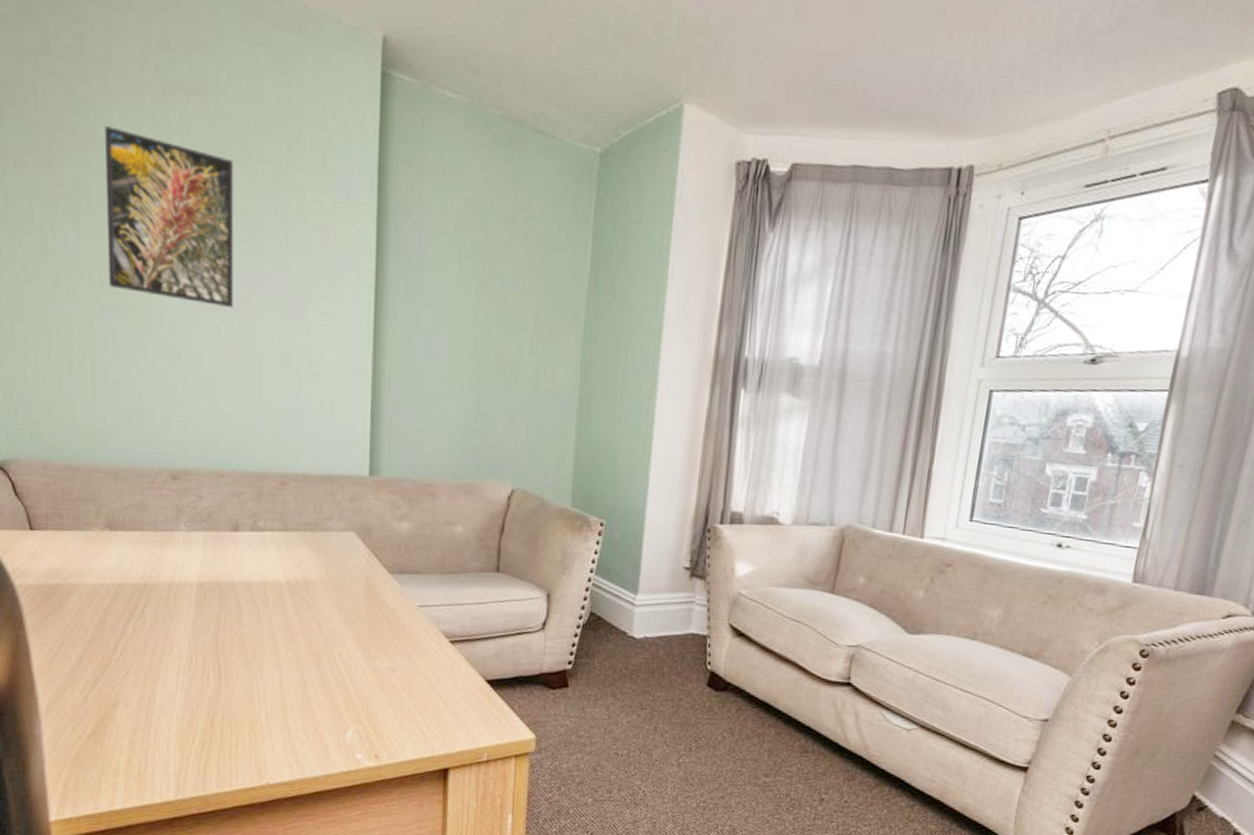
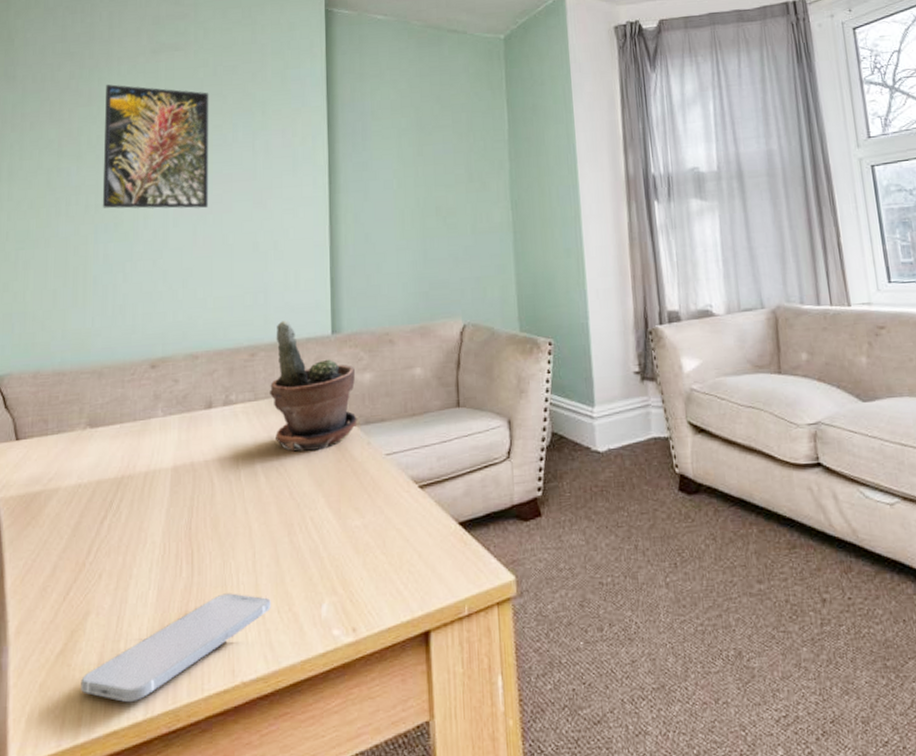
smartphone: none [114,707,297,785] -> present [81,593,271,703]
potted plant: none [300,452,392,591] -> present [270,320,357,452]

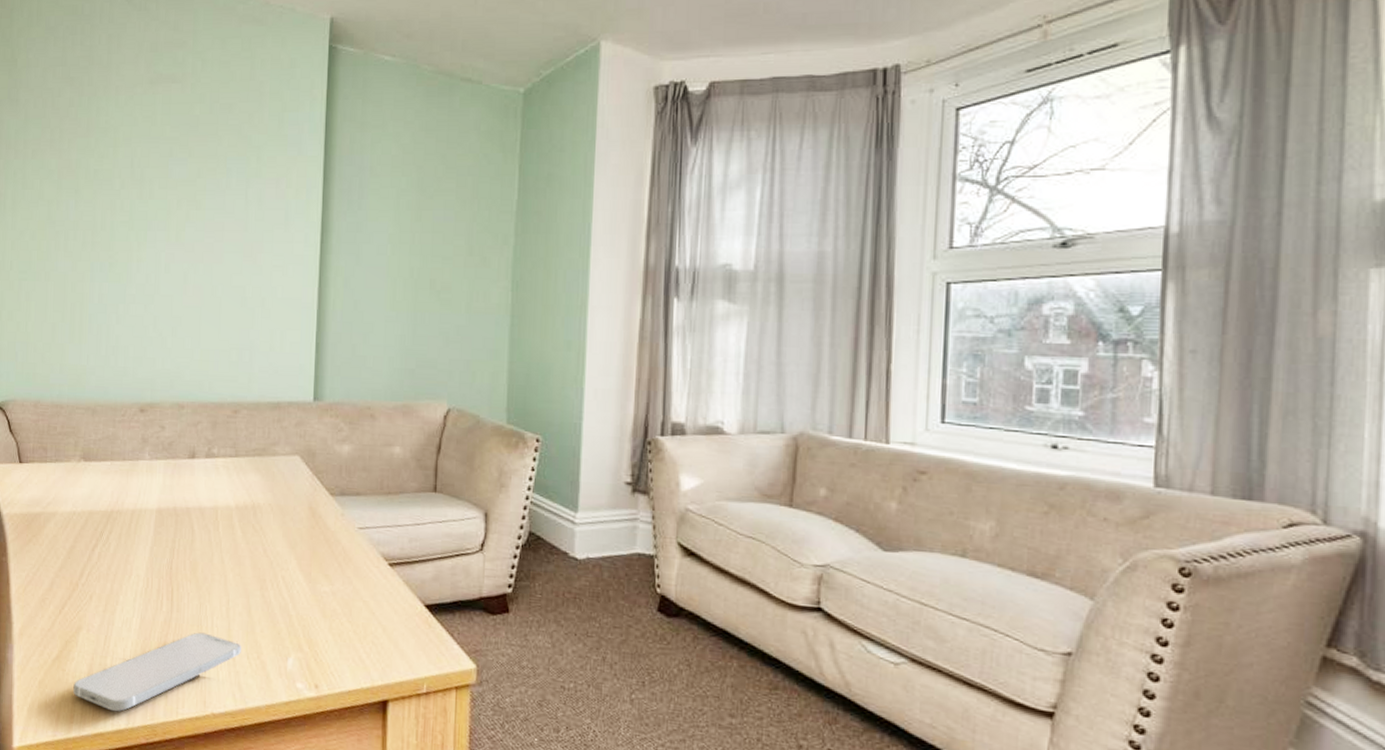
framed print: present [102,84,209,209] -> none [98,115,205,257]
potted plant: present [270,320,357,452] -> none [250,381,334,514]

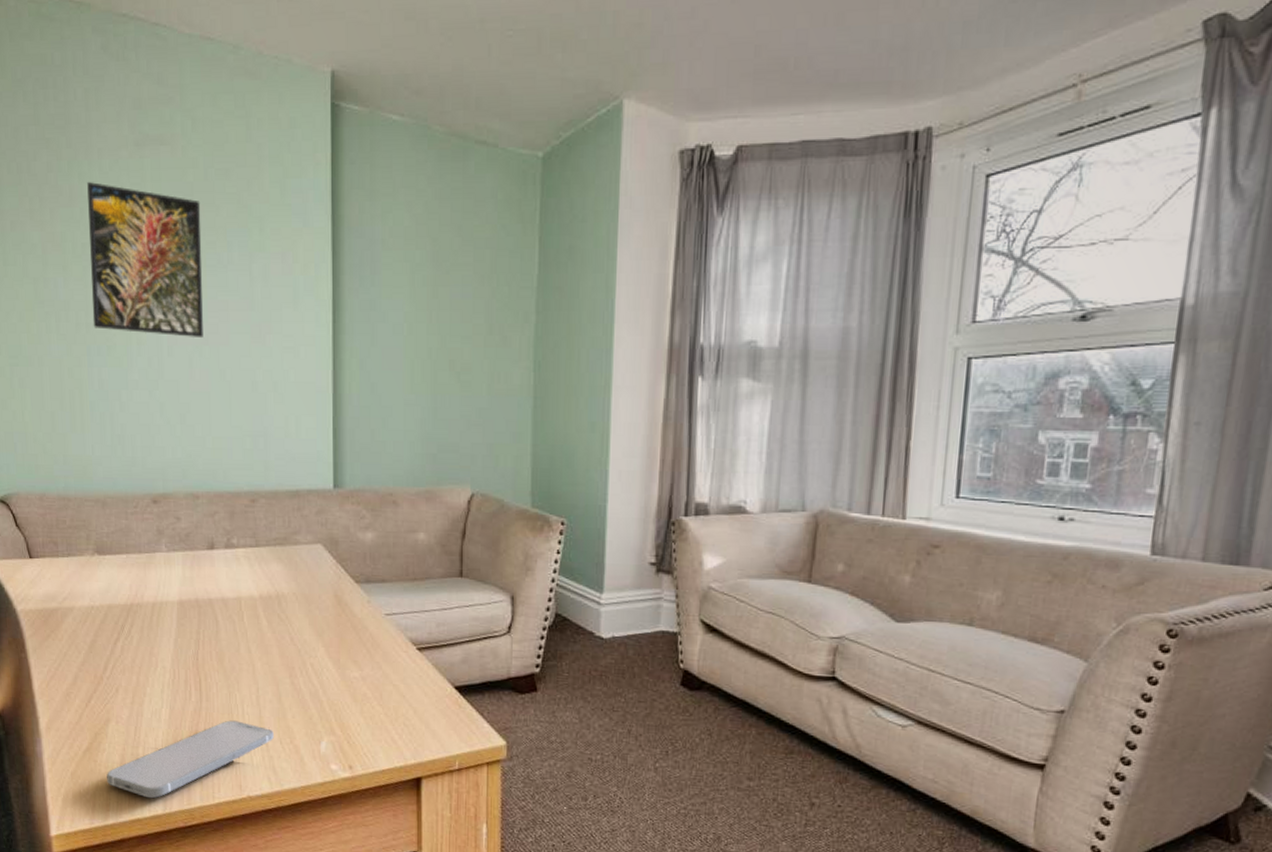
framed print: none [98,115,205,257] -> present [87,182,203,339]

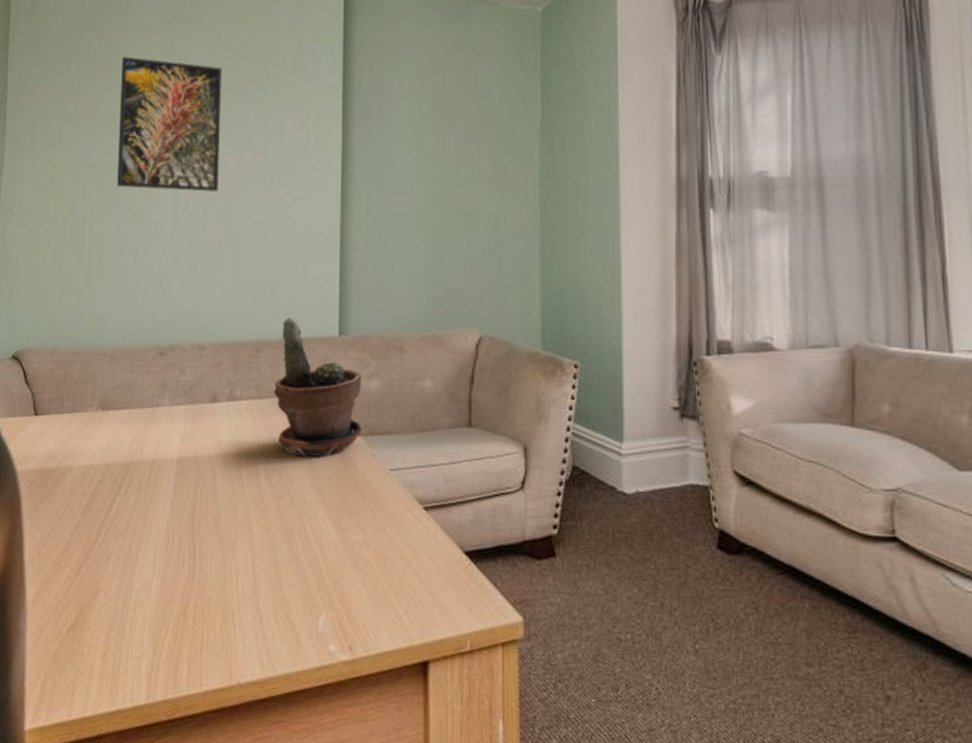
smartphone: present [107,720,274,799] -> none [89,592,269,686]
potted plant: none [271,469,358,603] -> present [274,317,362,458]

